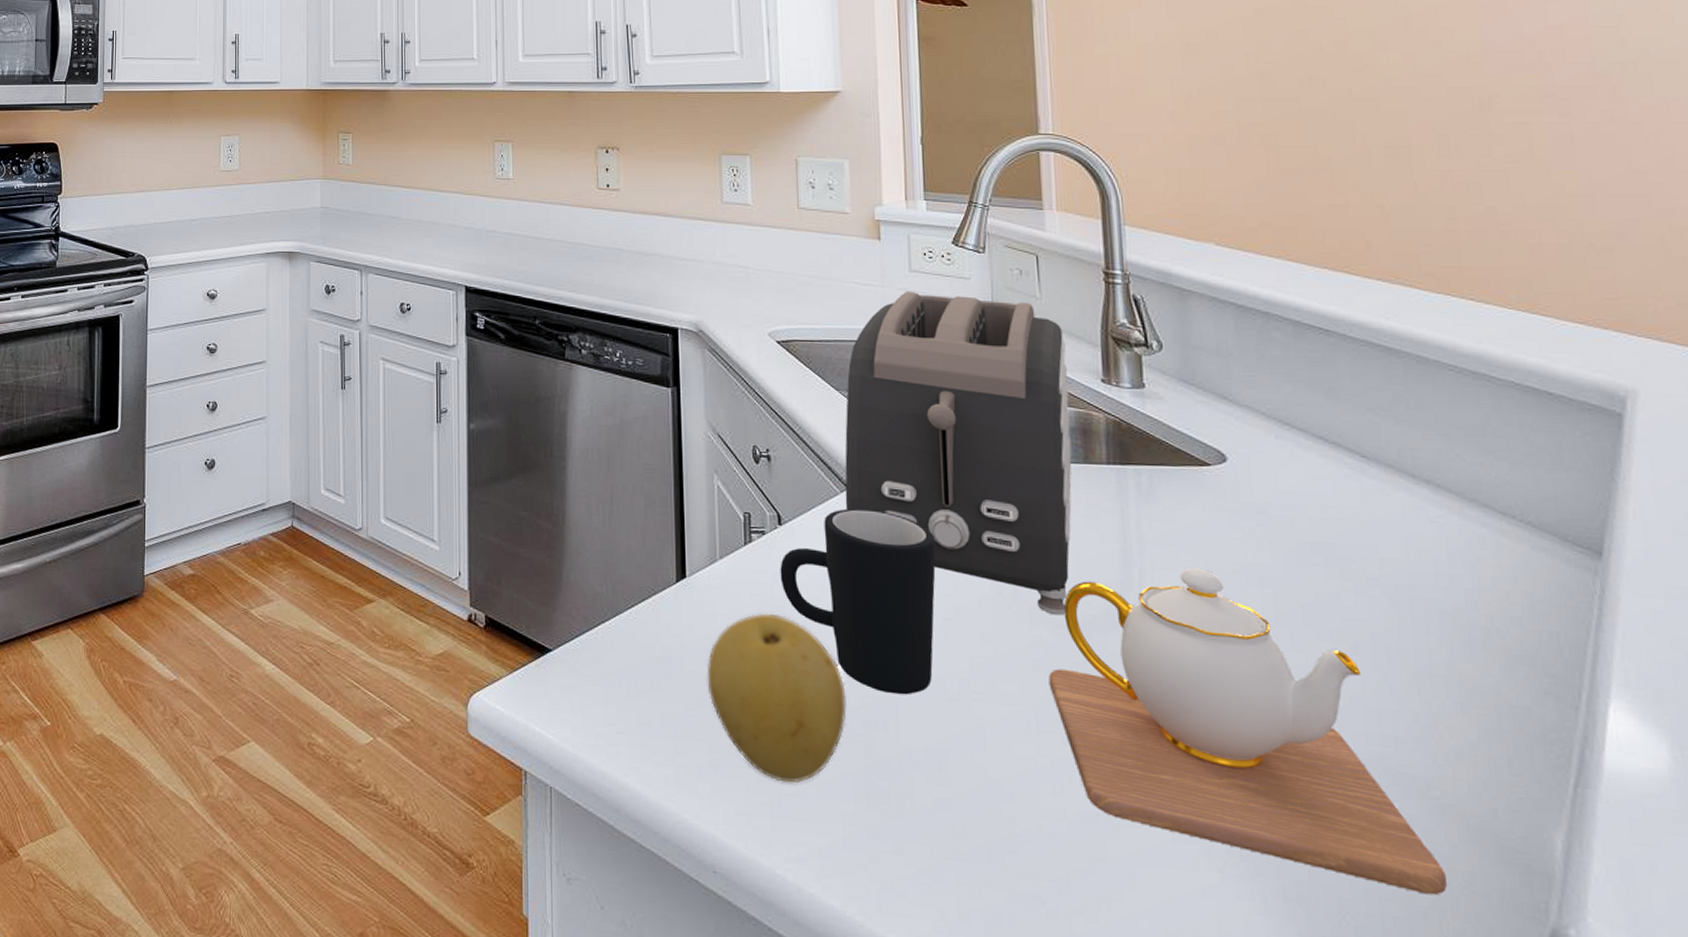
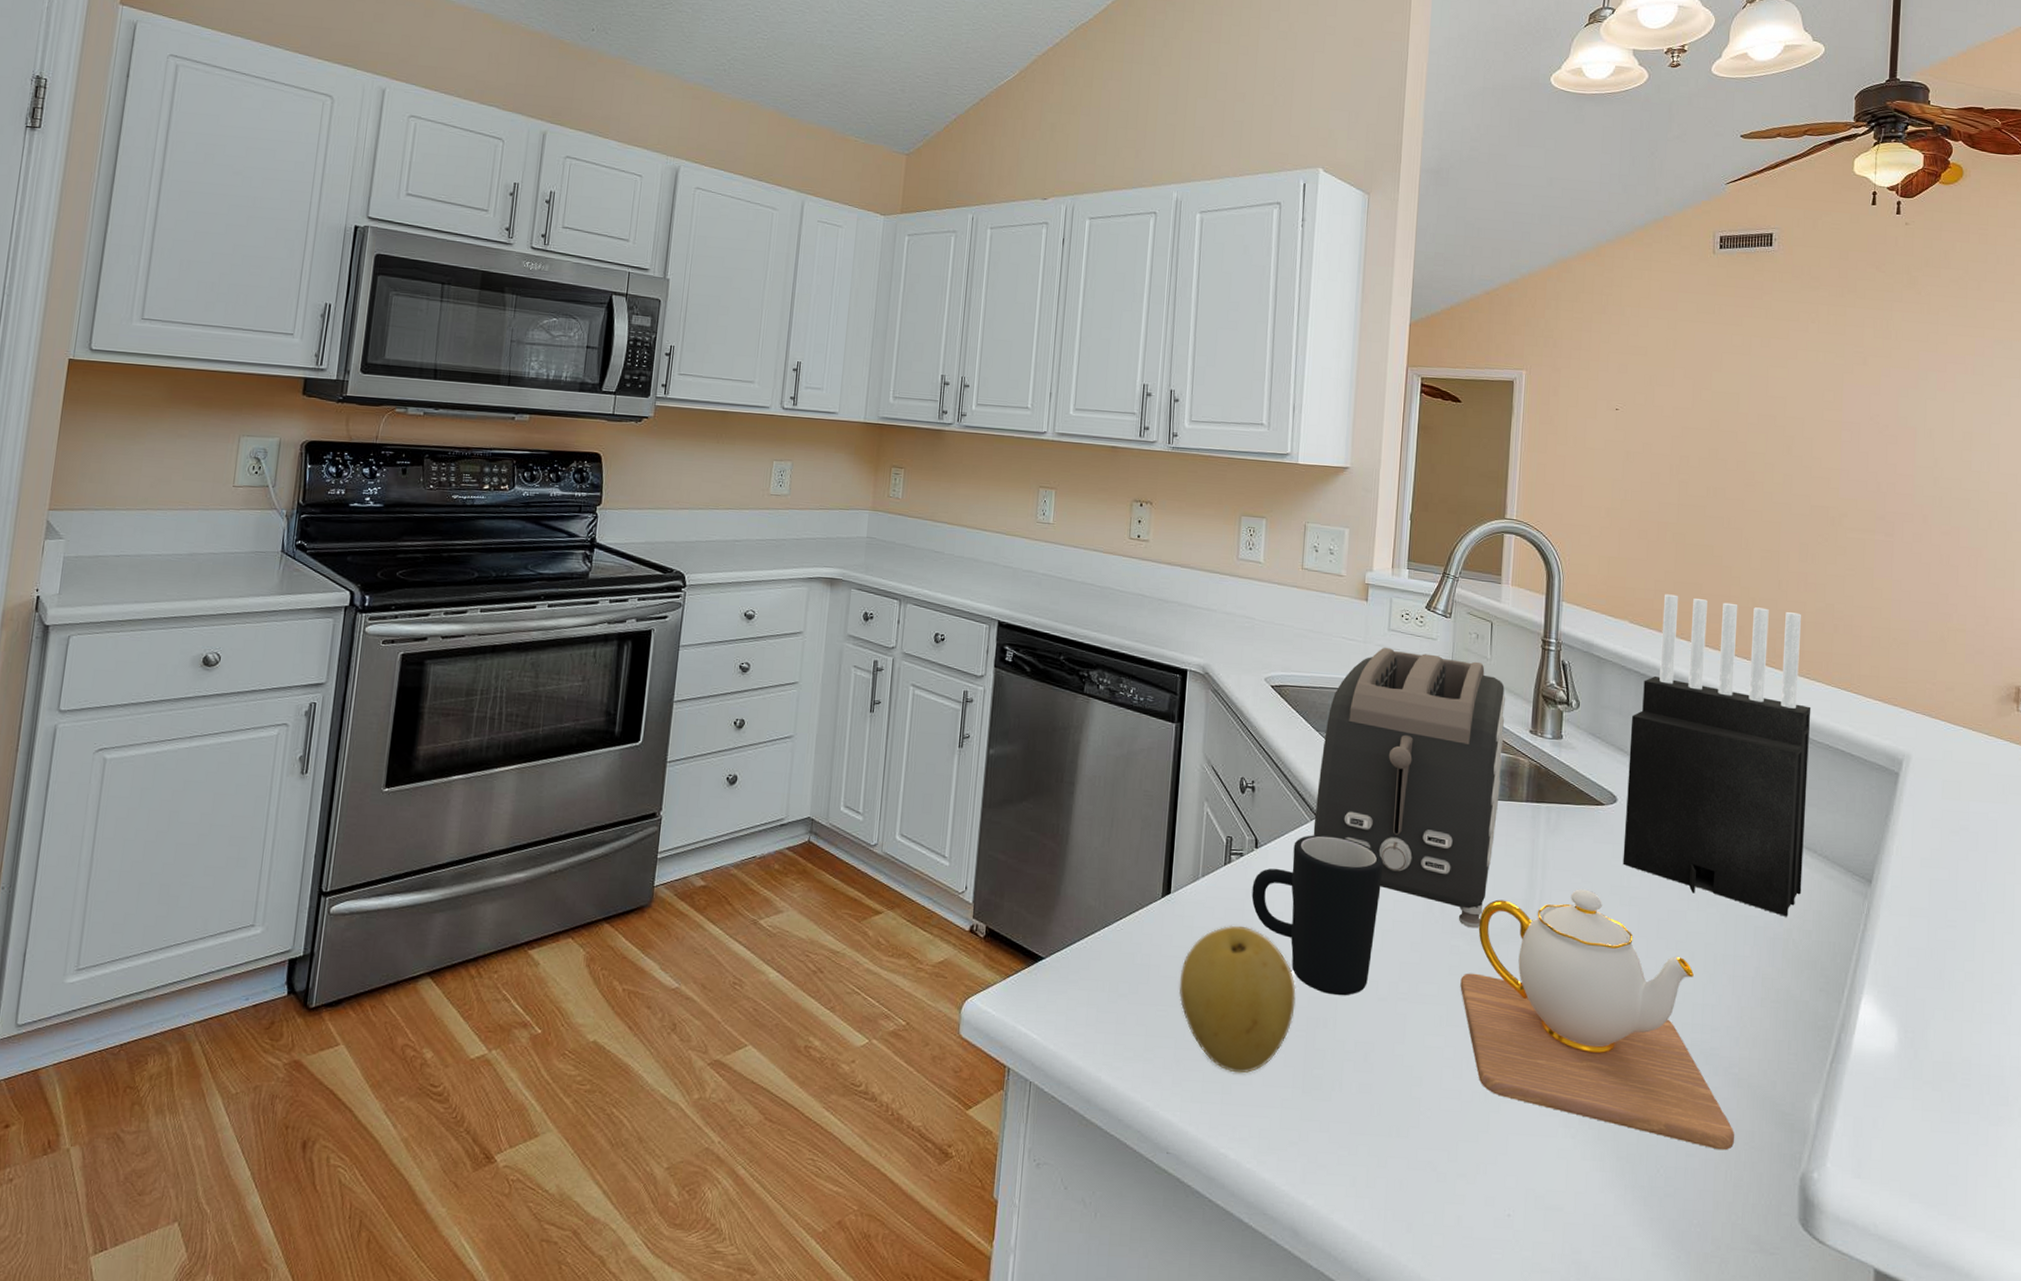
knife block: none [1233,208,1501,599] -> present [1622,594,1811,917]

